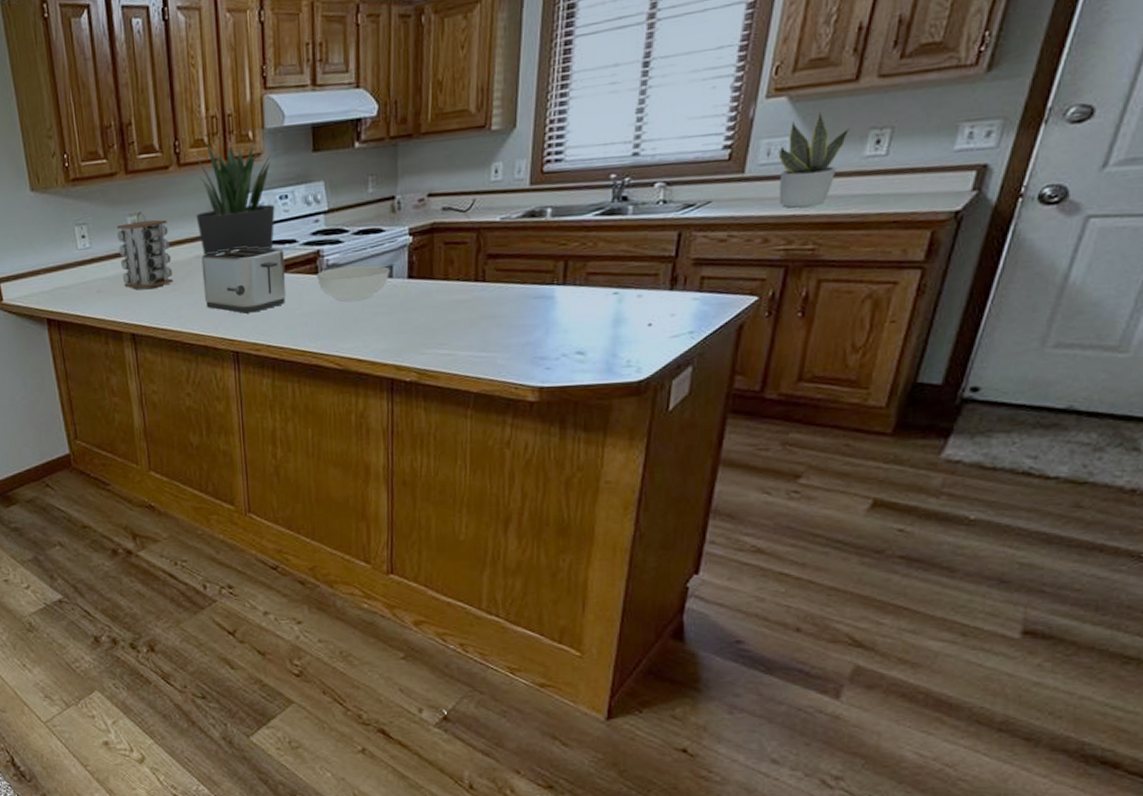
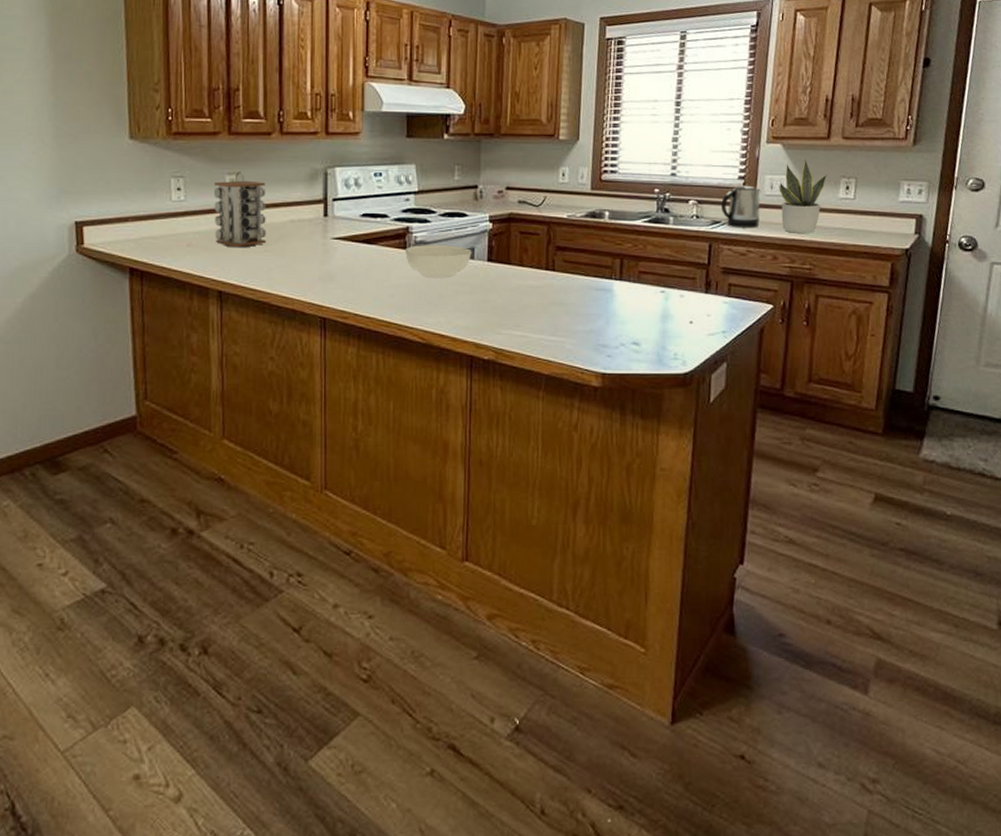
planter: present [196,139,275,255] -> none [294,113,369,221]
toaster: present [201,247,286,314] -> none [296,217,376,281]
kettle: none [698,155,752,210] -> present [721,185,760,229]

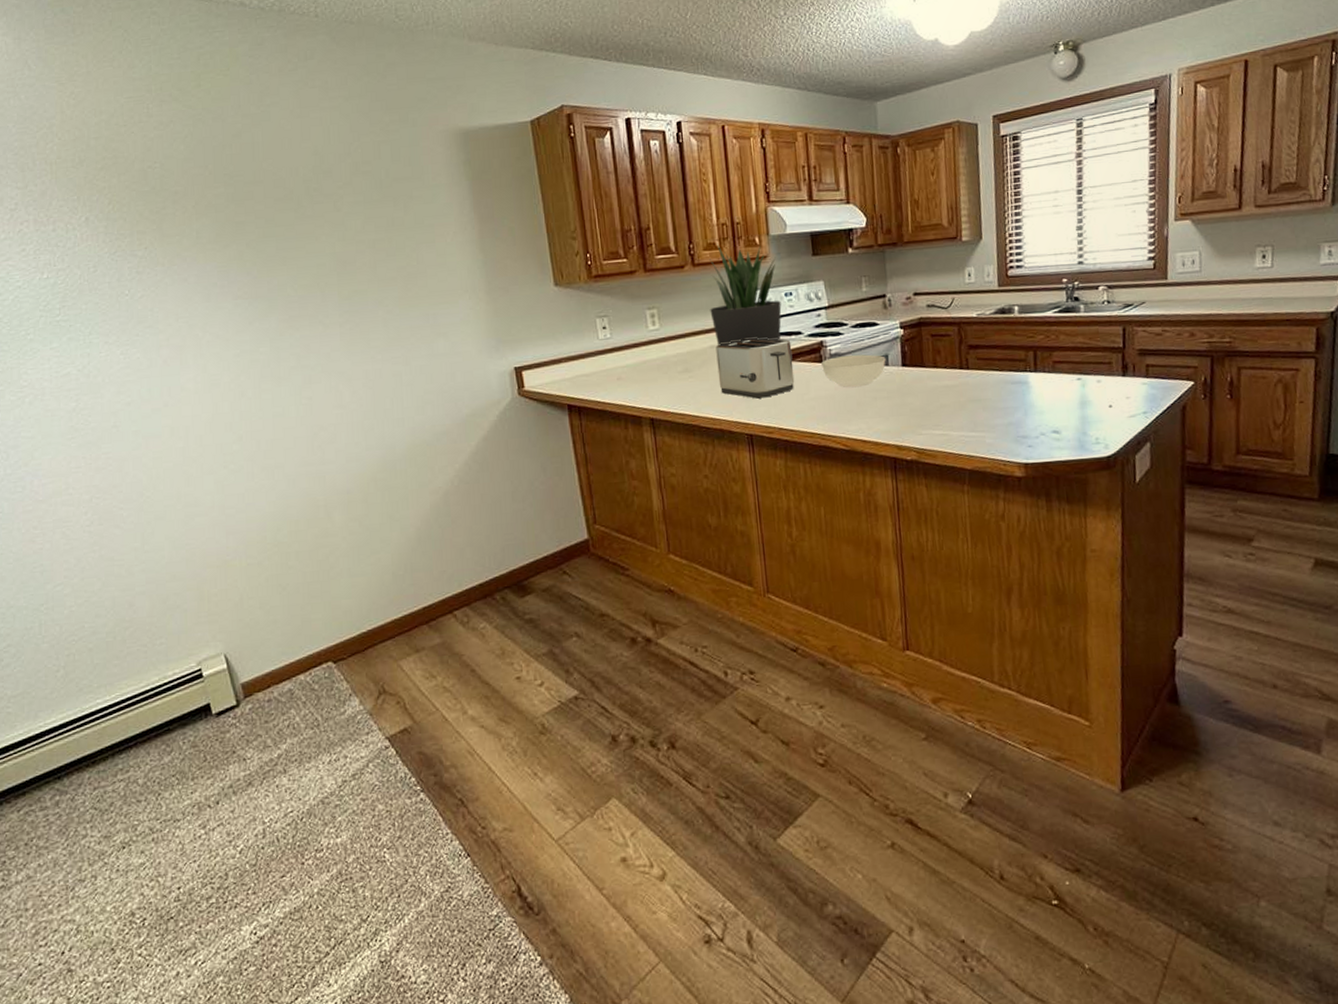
spice rack: present [213,171,267,248] -> none [635,305,691,377]
planter: none [294,113,369,221] -> present [709,243,782,345]
toaster: none [296,217,376,281] -> present [716,338,795,399]
kettle: present [721,185,760,229] -> none [1132,265,1174,309]
potted plant: present [779,159,828,233] -> none [1191,232,1242,308]

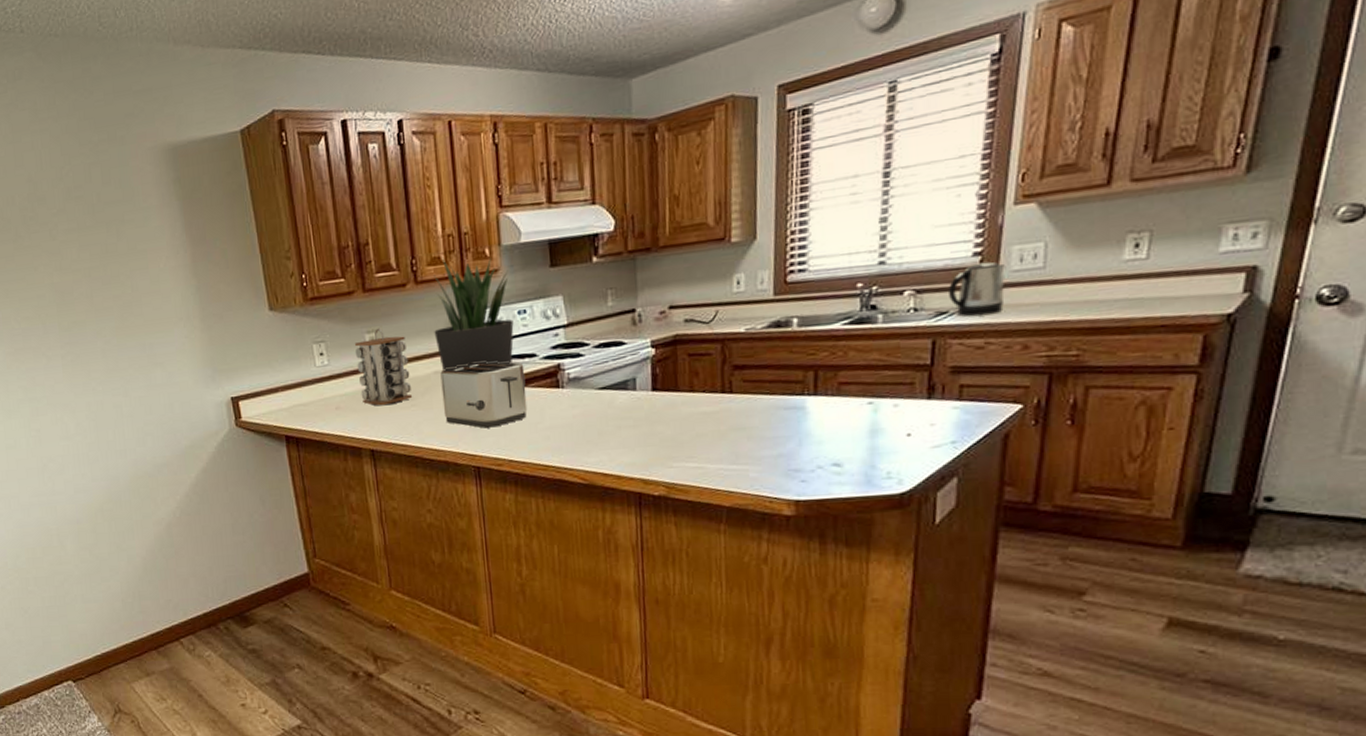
spice rack: none [635,305,691,377] -> present [354,328,413,406]
bowl: present [821,354,886,388] -> none [558,378,633,416]
kettle: none [1132,265,1174,309] -> present [949,261,1005,317]

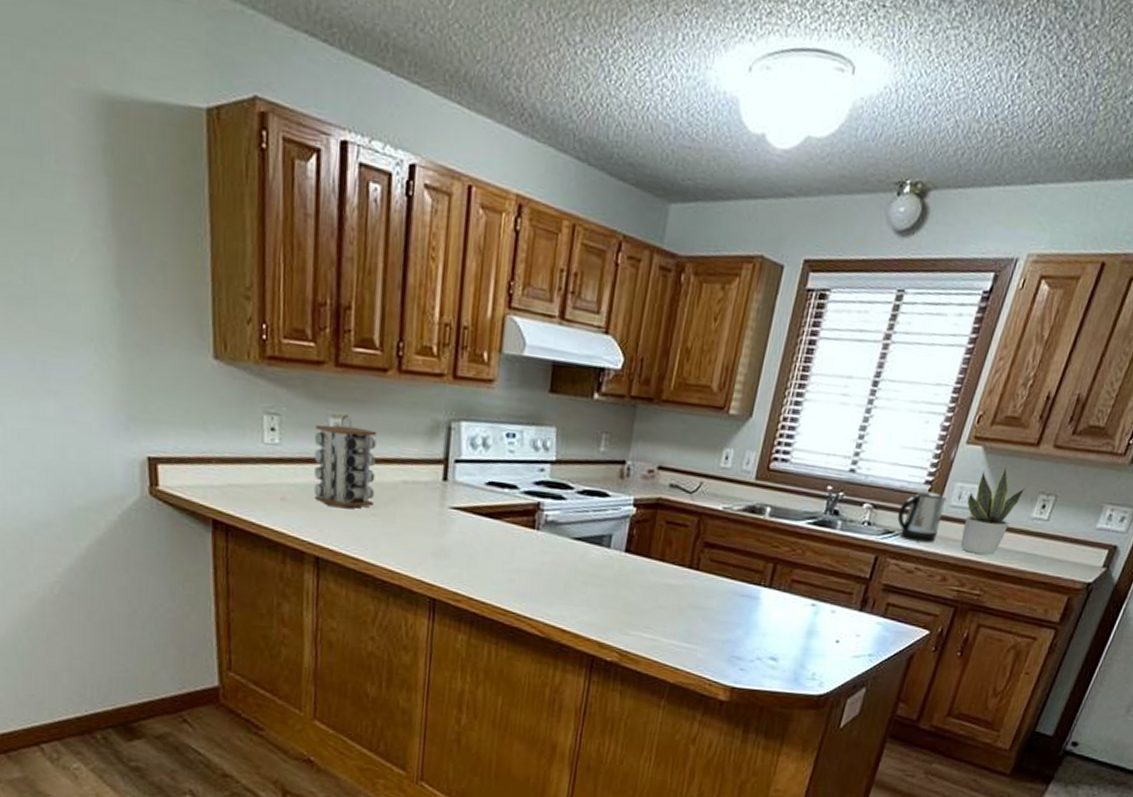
planter: present [434,257,514,371] -> none [410,348,504,491]
toaster: present [440,361,528,428] -> none [406,480,503,559]
potted plant: none [1032,216,1106,314] -> present [961,467,1026,555]

